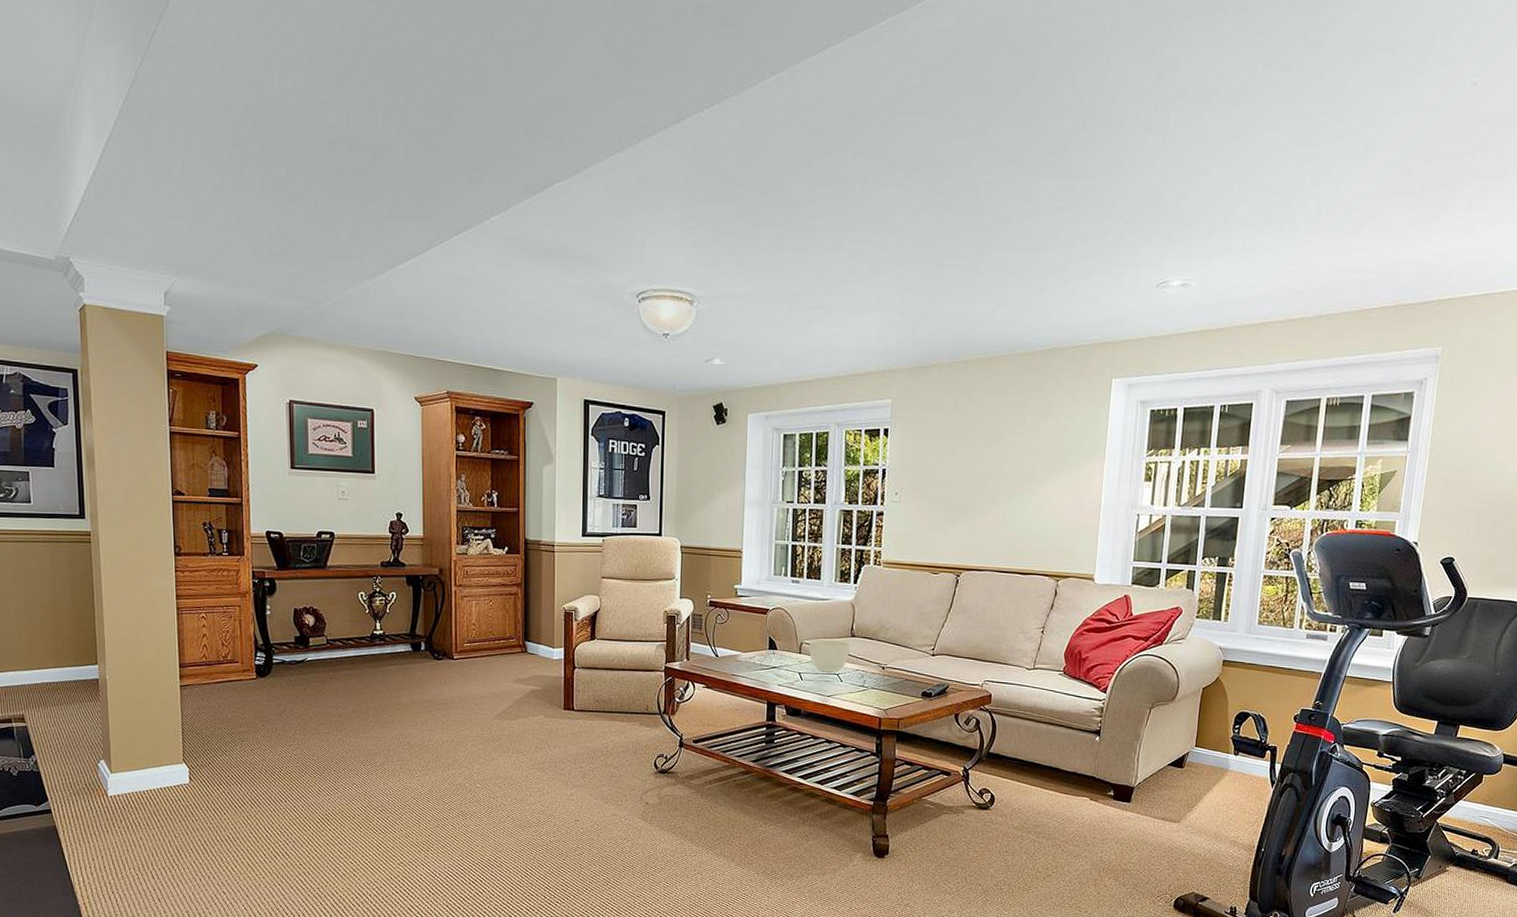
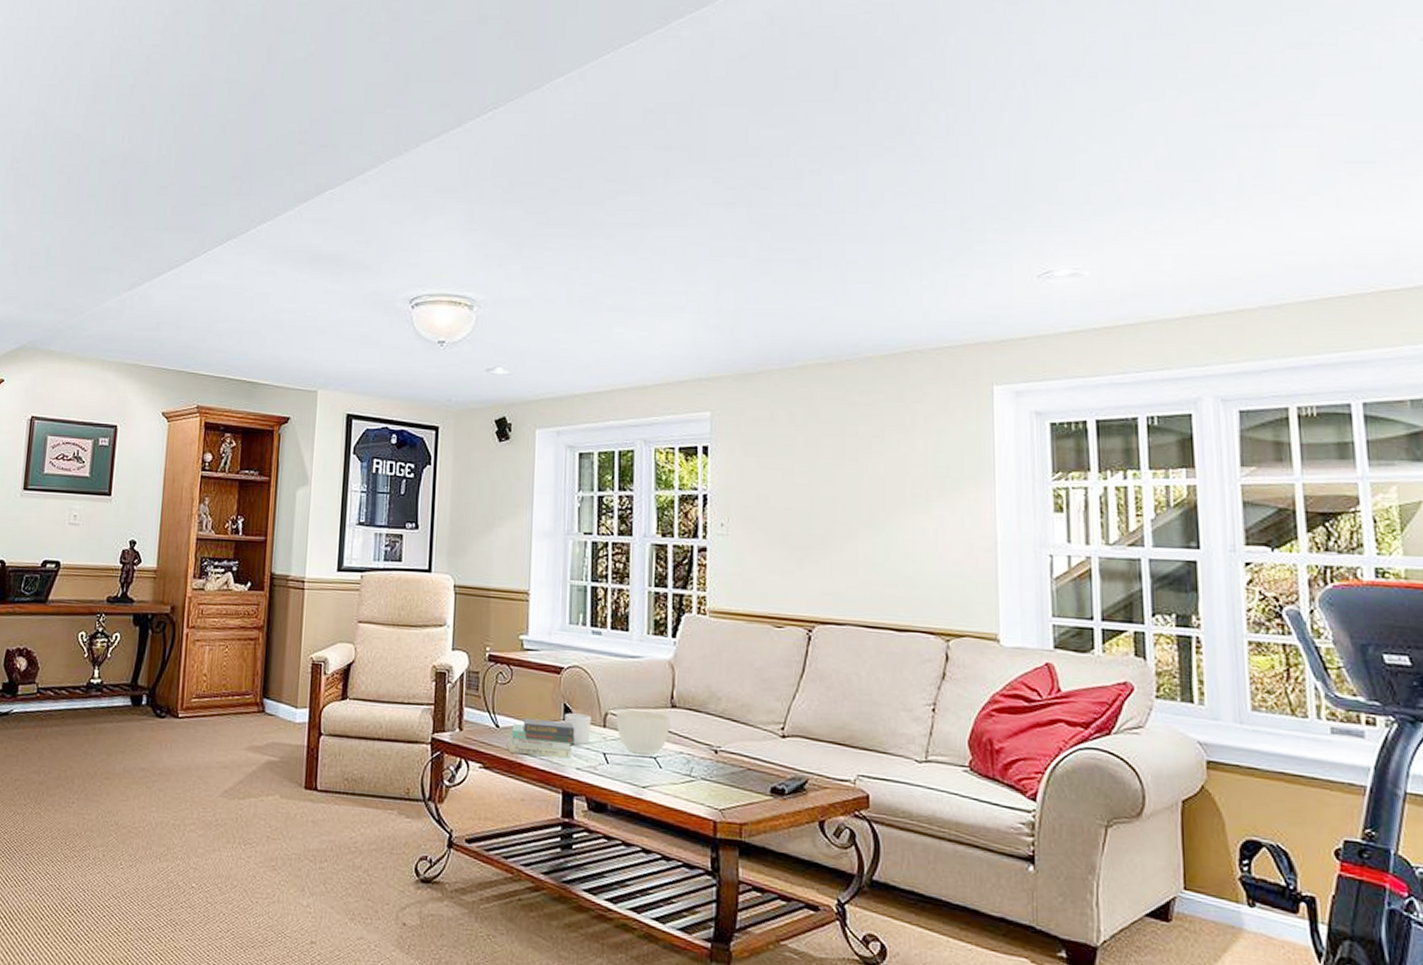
books: none [724,649,777,677] -> present [506,719,575,758]
mug: none [769,644,790,668] -> present [564,713,591,746]

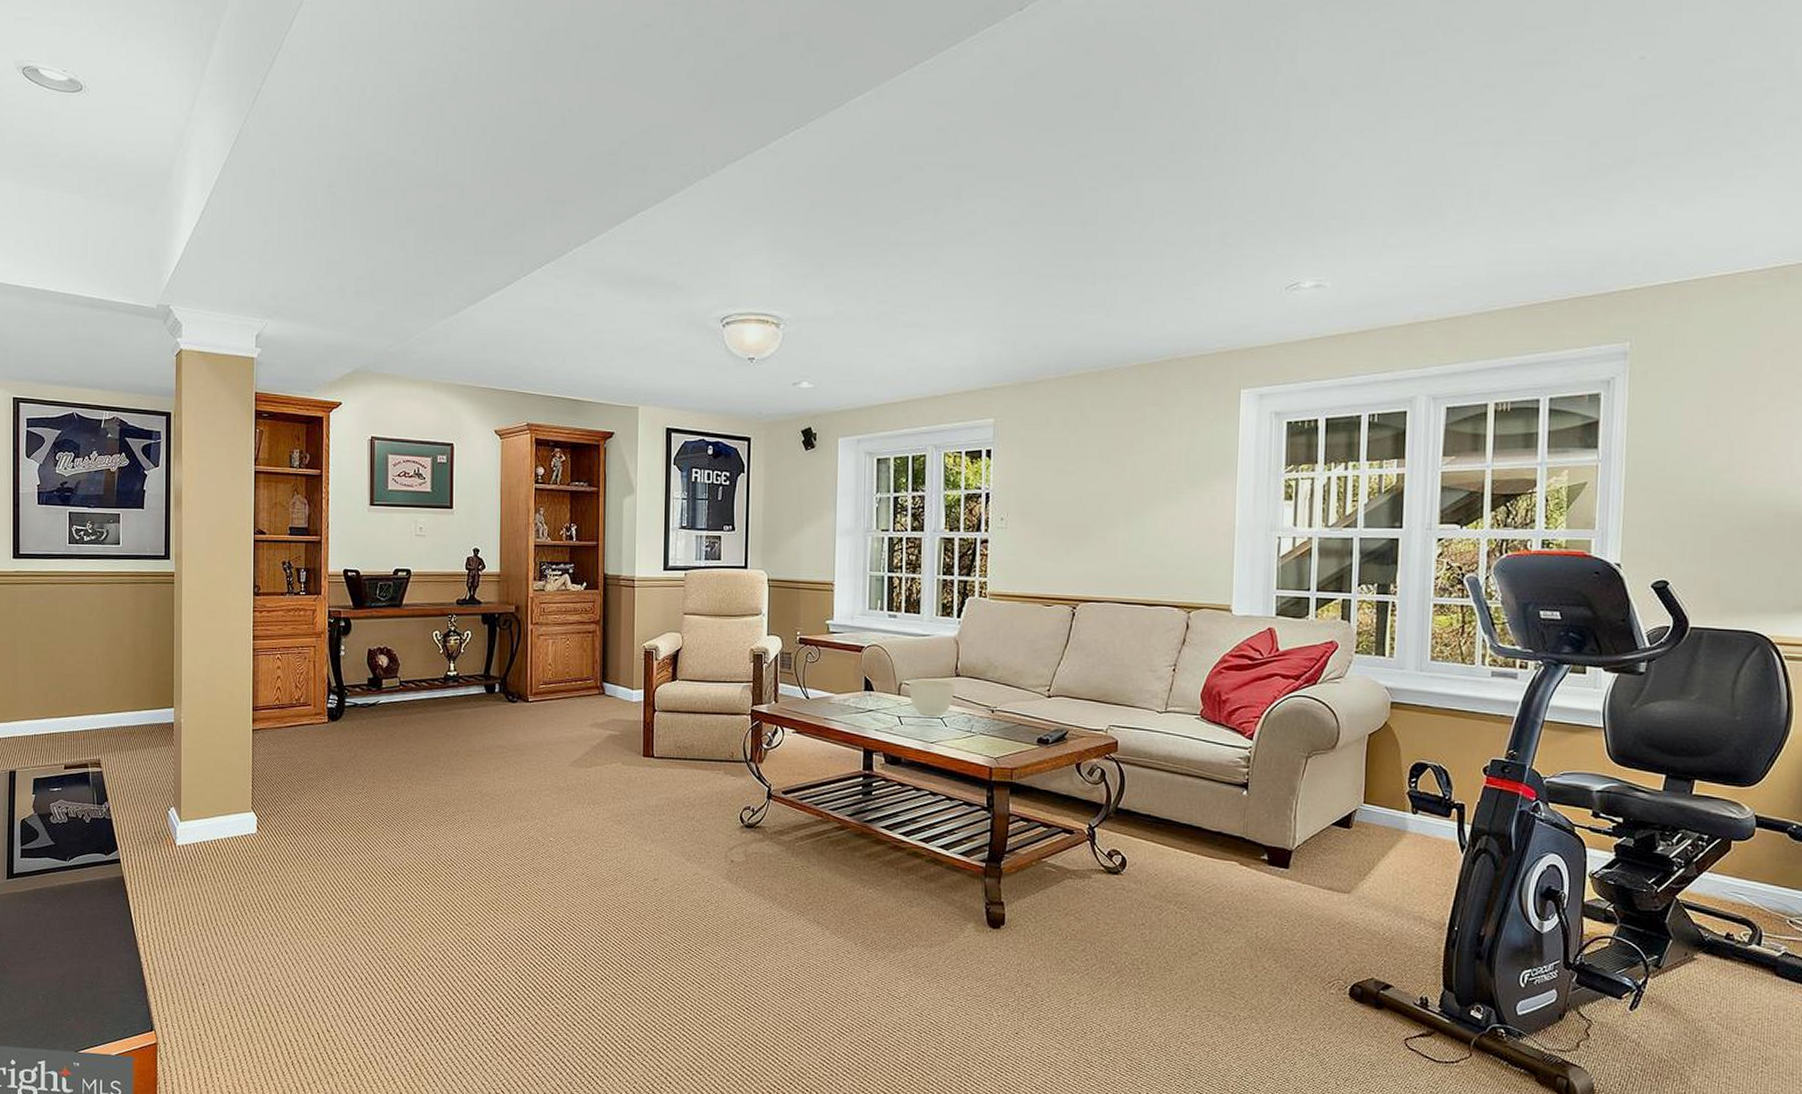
books: present [506,719,575,758] -> none [816,691,874,721]
mug: present [564,713,591,746] -> none [865,684,888,711]

